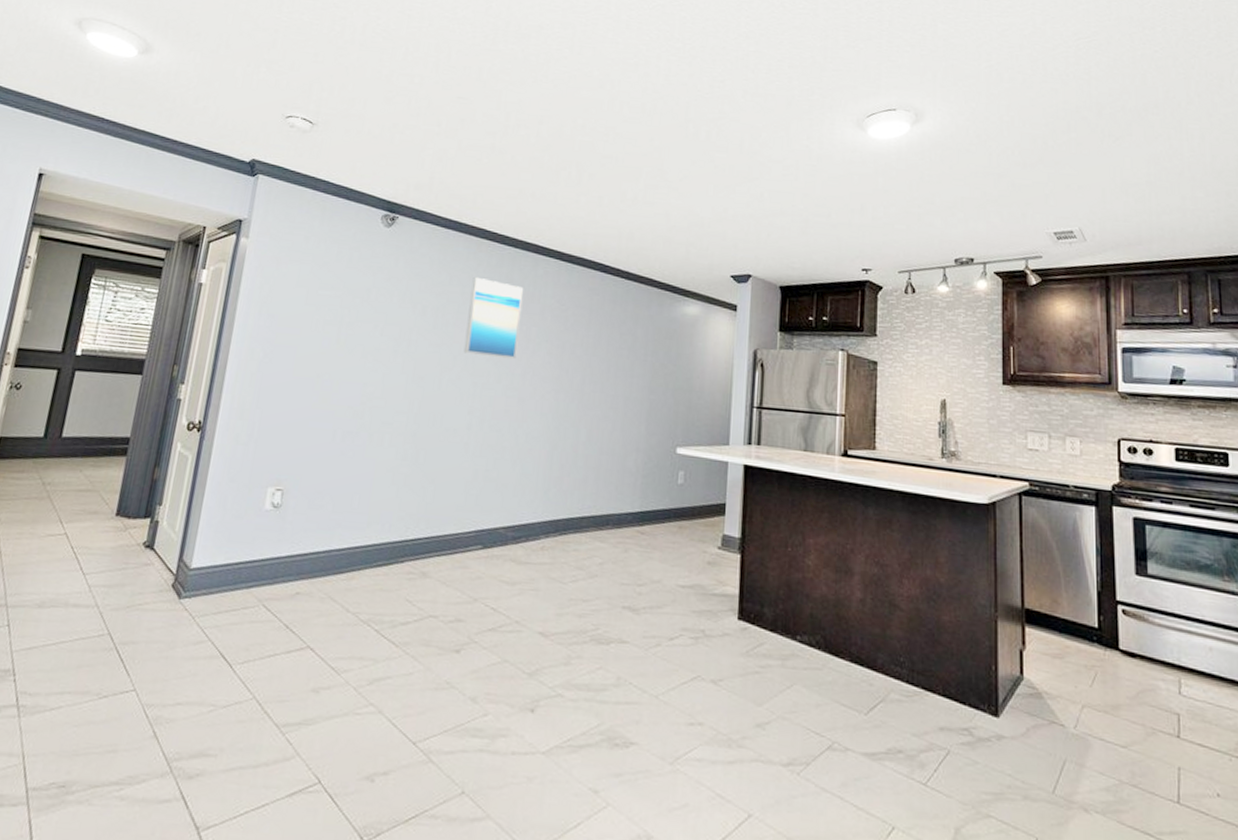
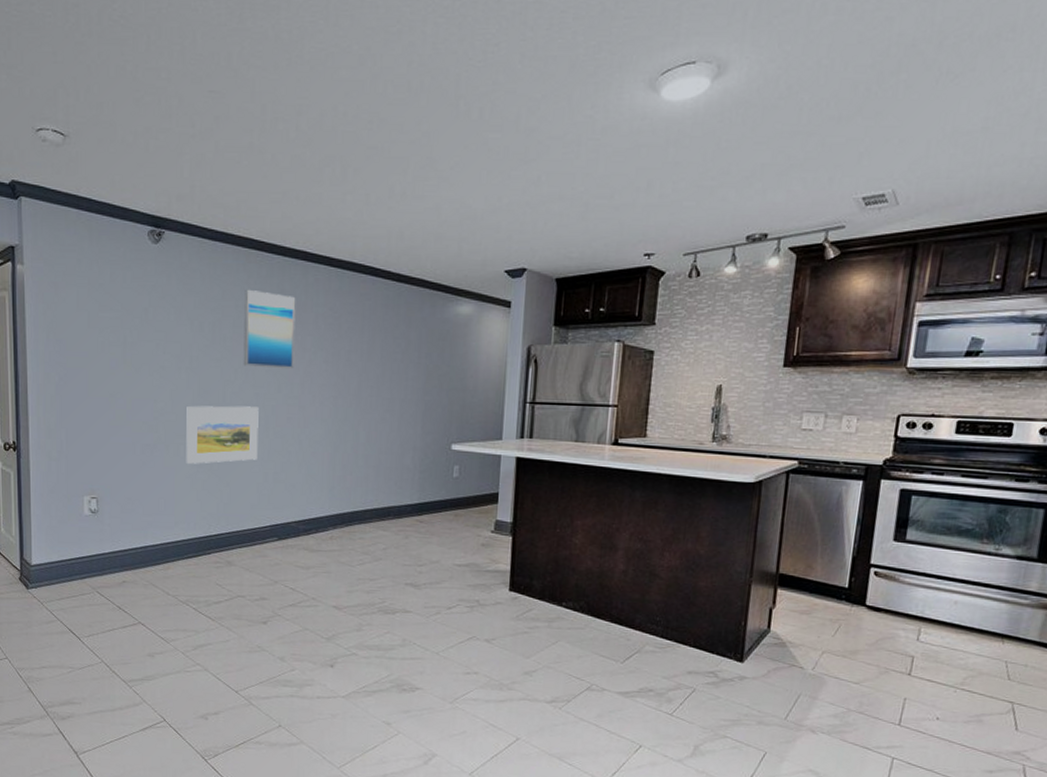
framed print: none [389,392,476,457] -> present [186,405,259,464]

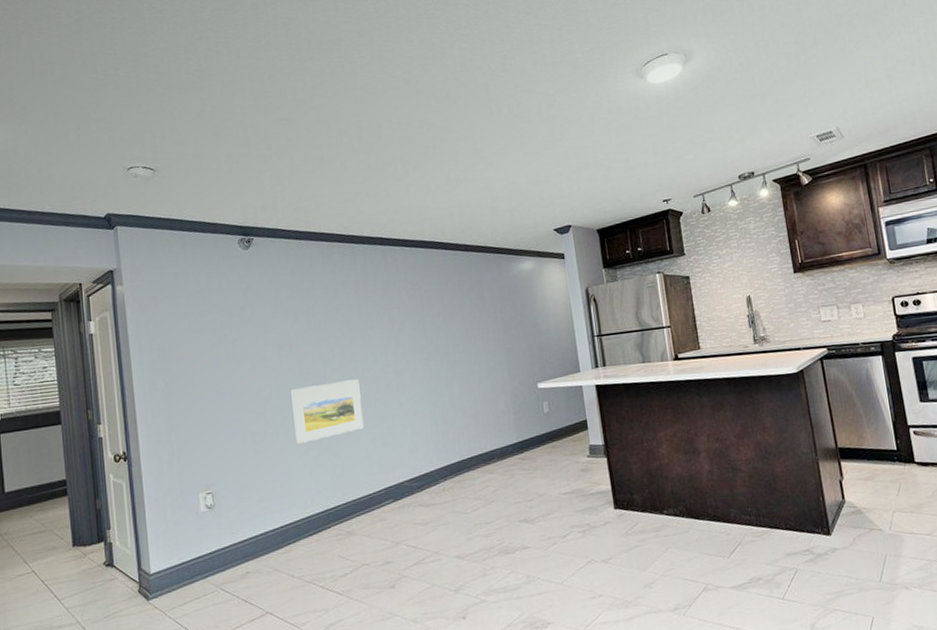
wall art: present [243,289,296,369] -> none [332,276,386,345]

